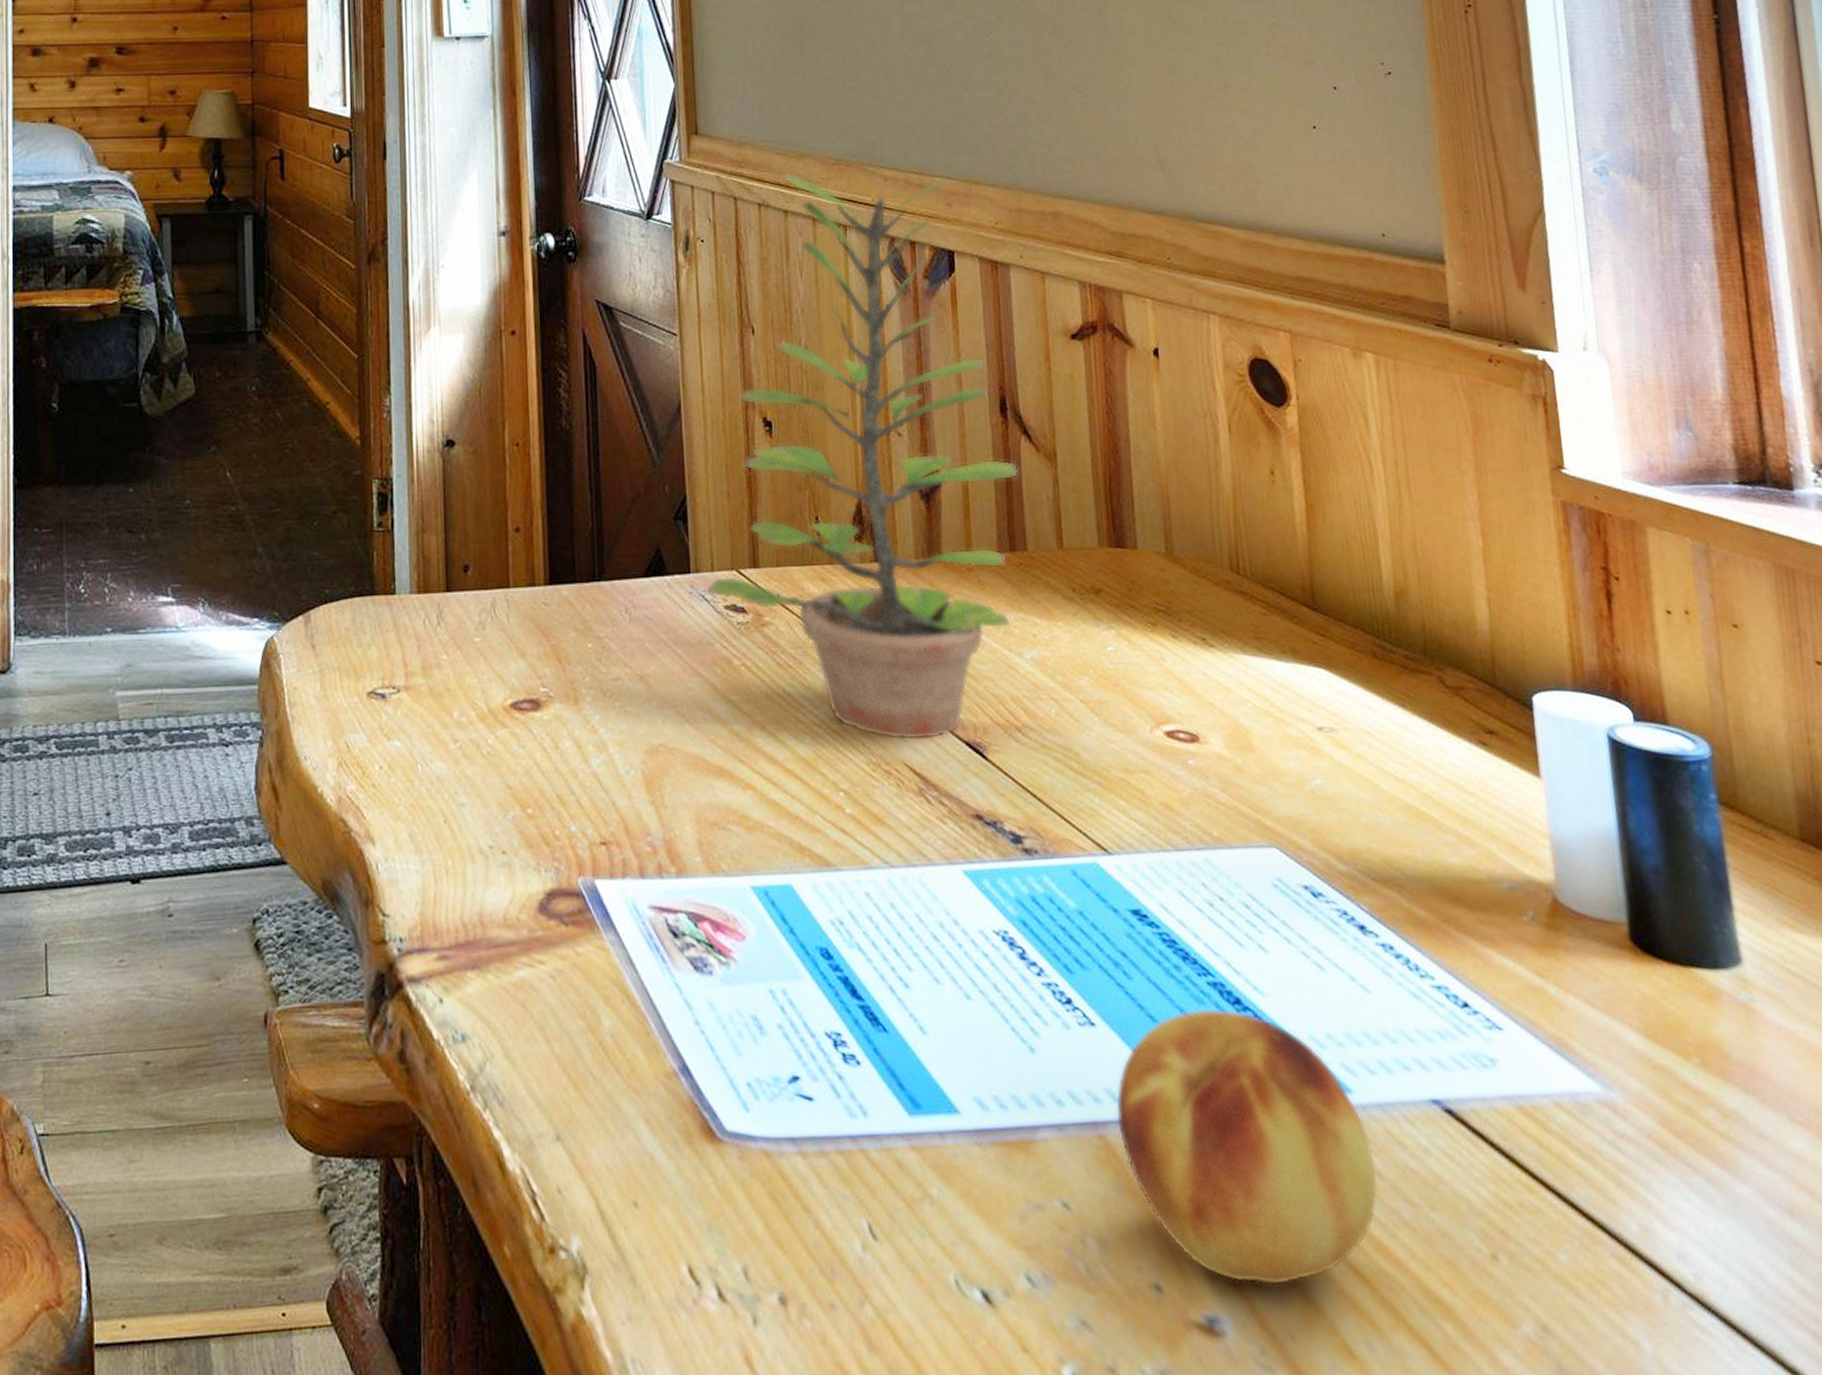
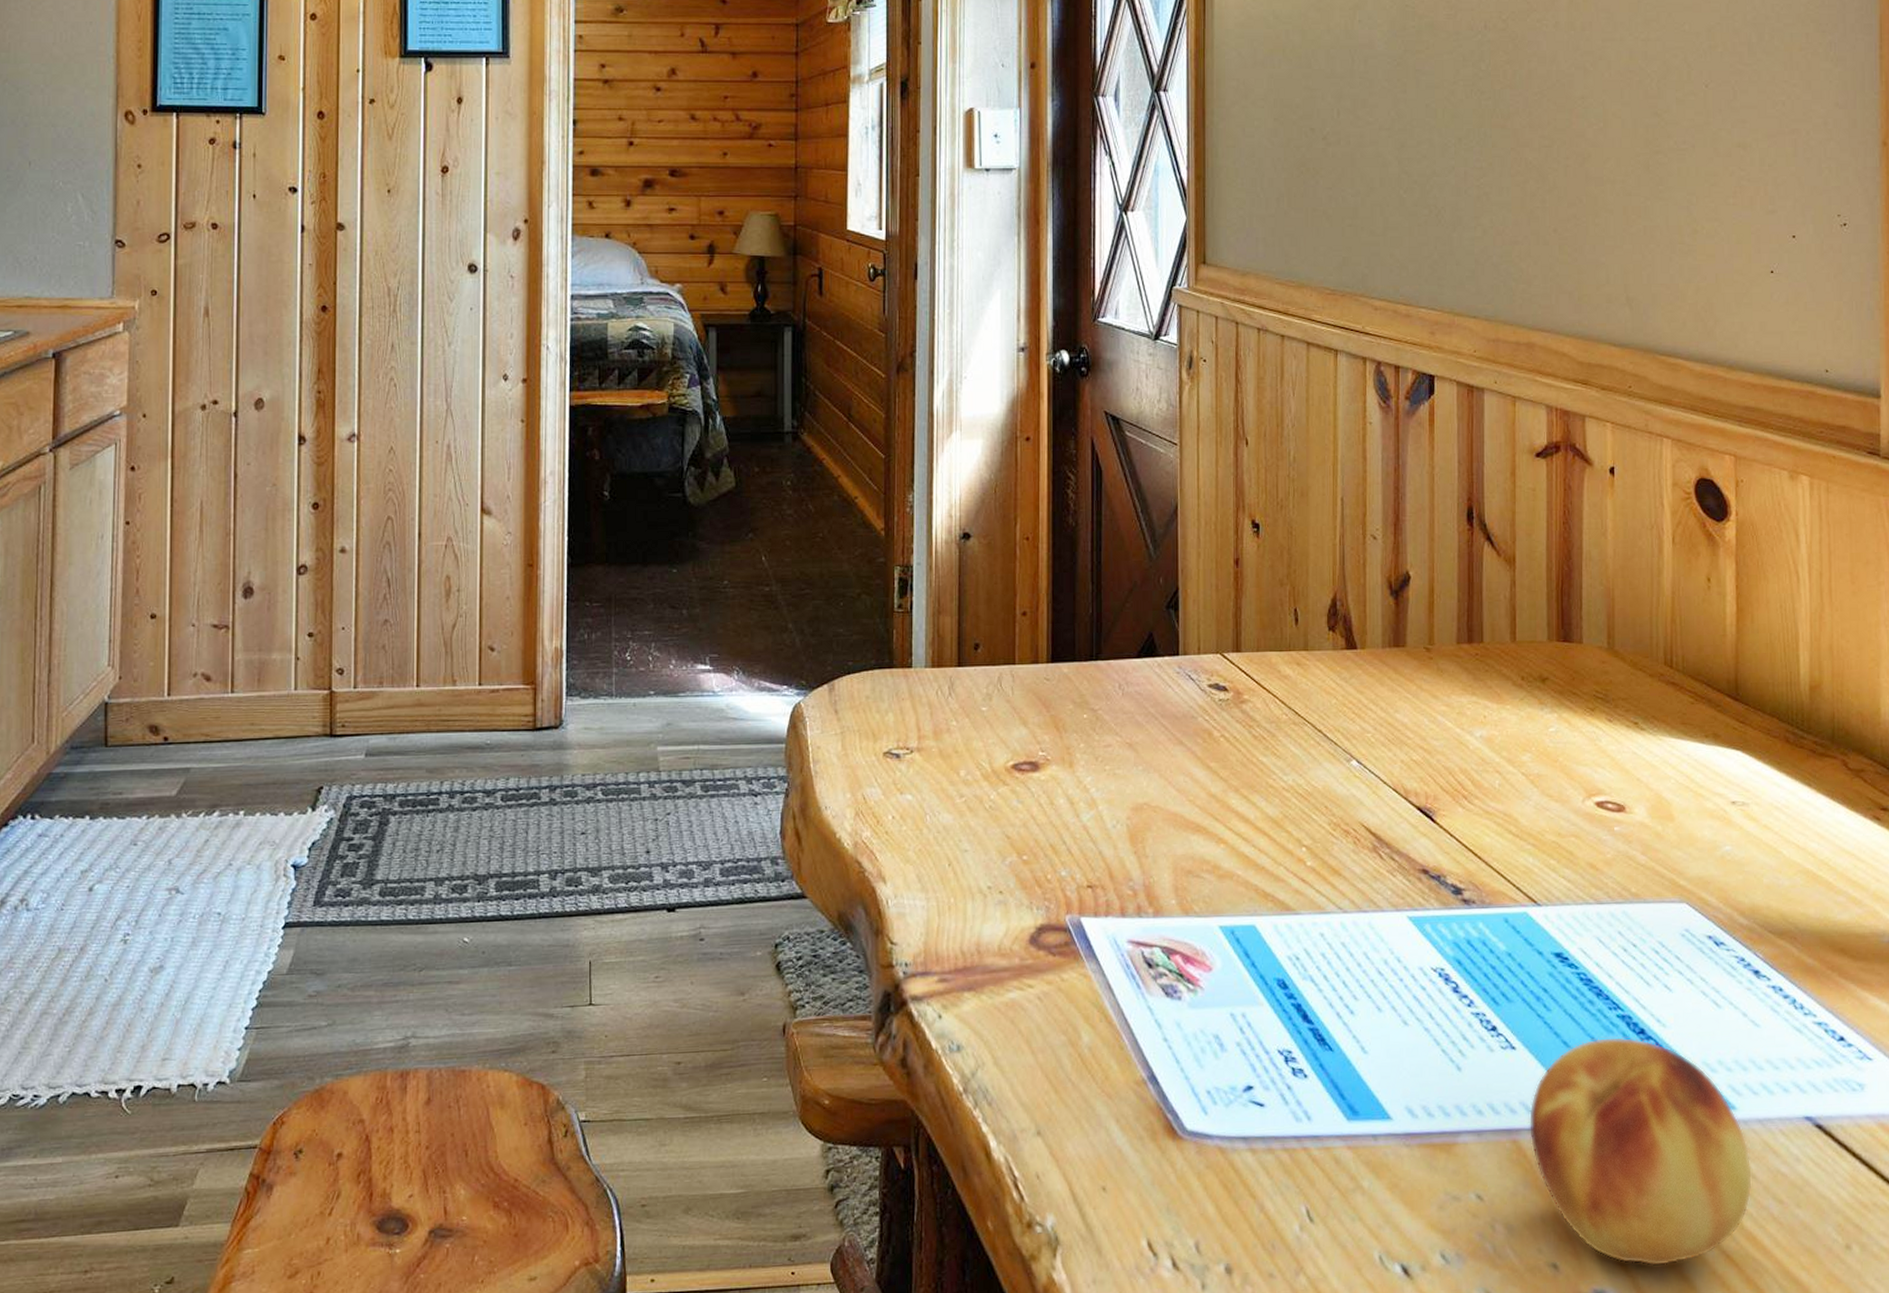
plant: present [707,172,1019,741] -> none [1193,300,1480,805]

